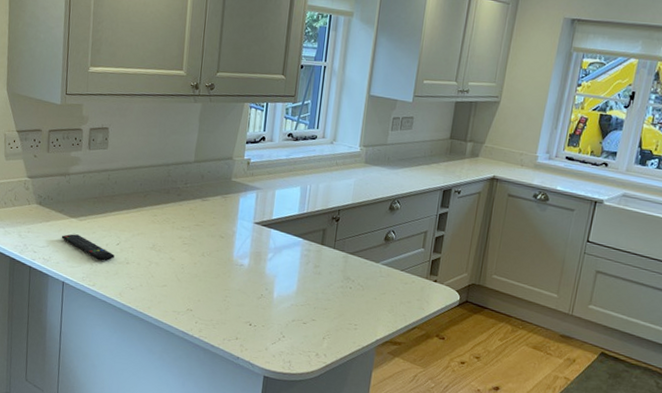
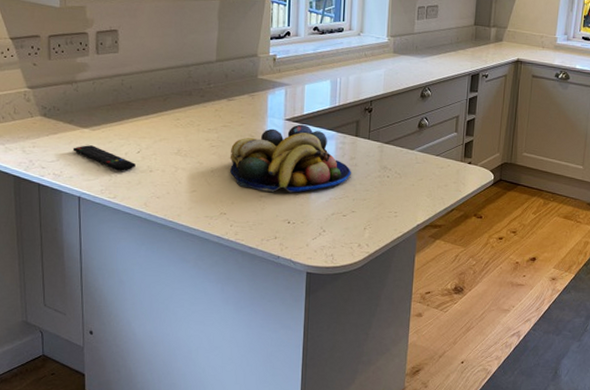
fruit bowl: none [199,228,314,296] -> present [230,124,351,193]

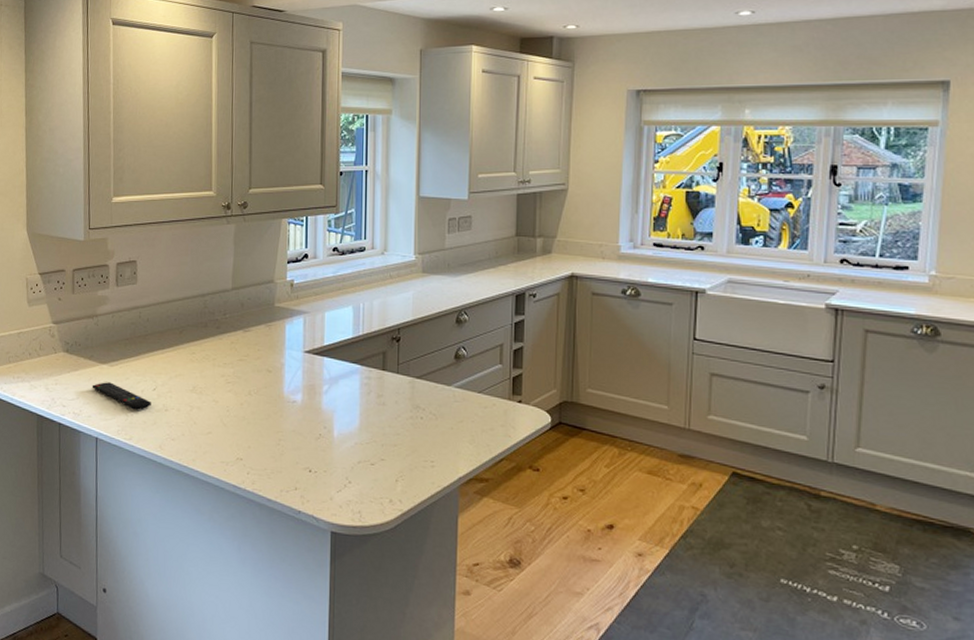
fruit bowl: present [230,124,351,193] -> none [247,356,379,436]

